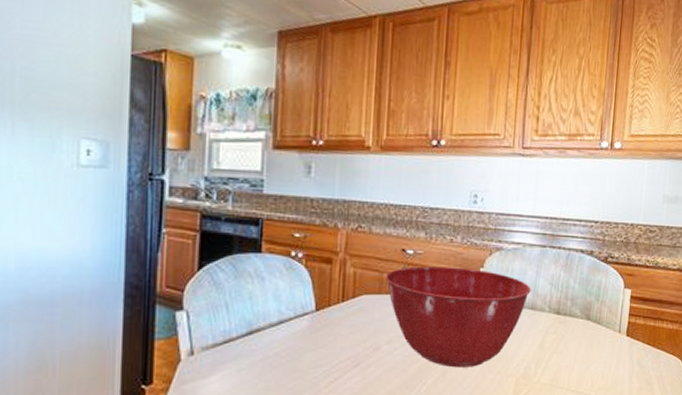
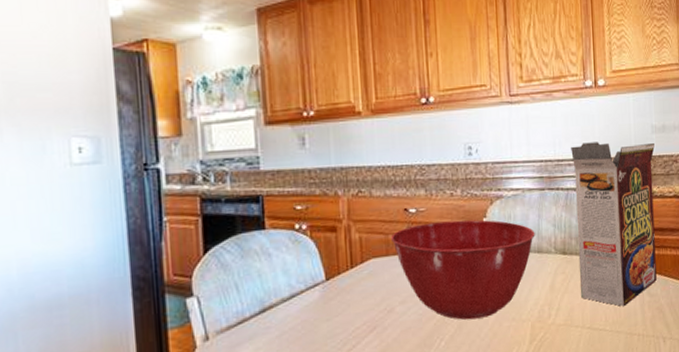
cereal box: none [570,204,664,373] -> present [571,142,657,306]

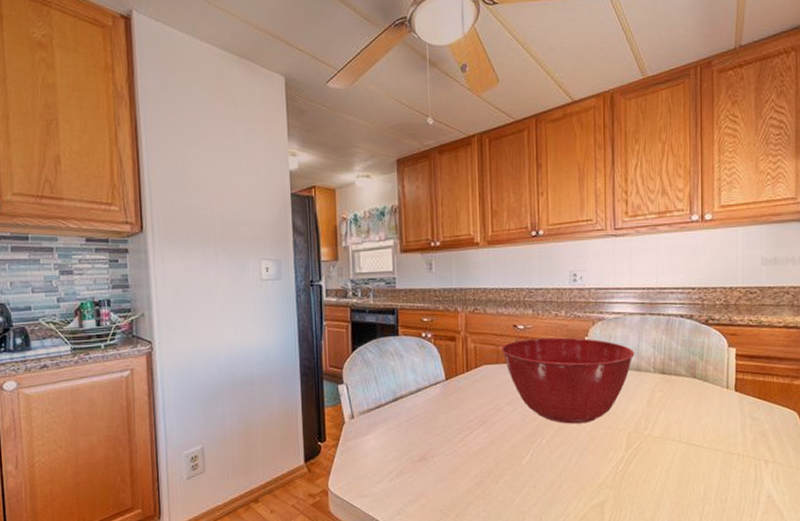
cereal box: present [571,142,657,306] -> none [674,272,764,426]

